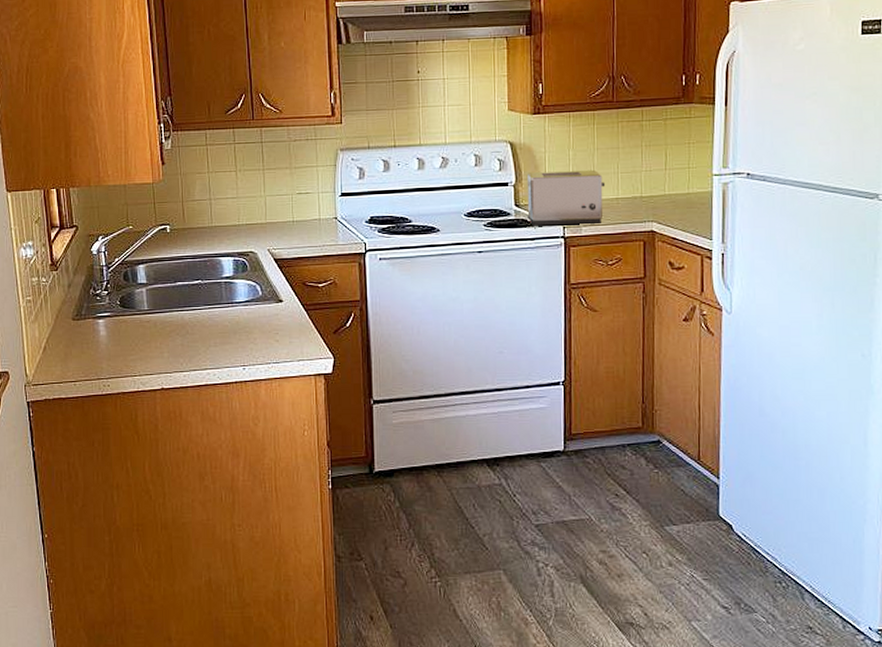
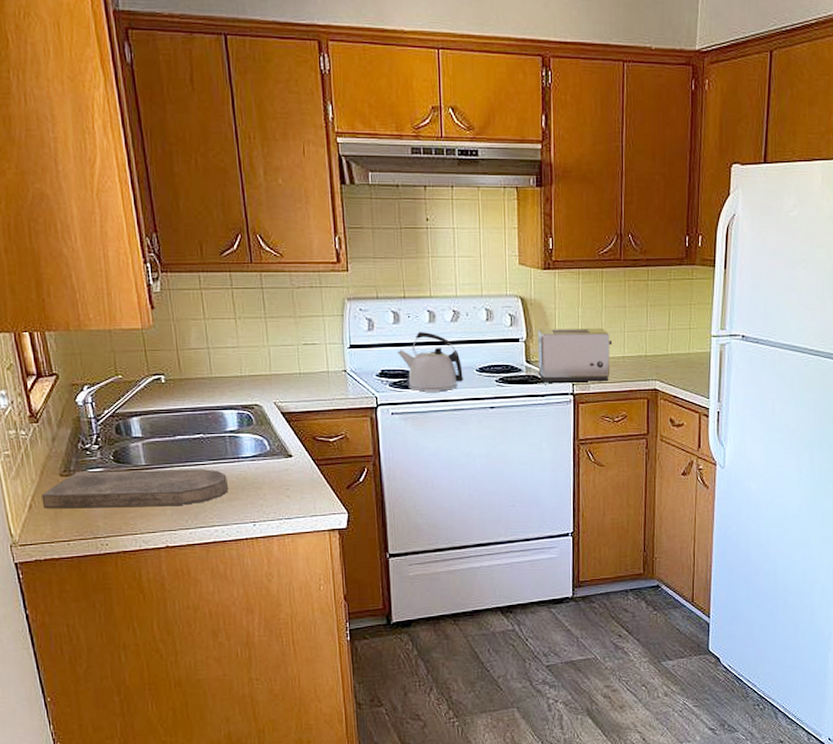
cutting board: none [55,313,221,351] -> present [41,469,228,509]
kettle: none [386,178,452,238] -> present [396,331,465,393]

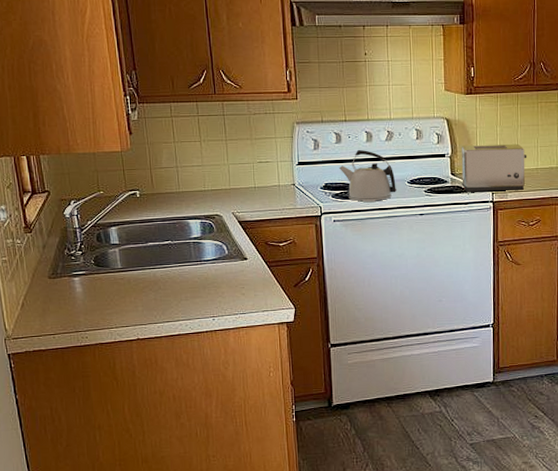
cutting board: present [41,469,228,509] -> none [32,271,191,307]

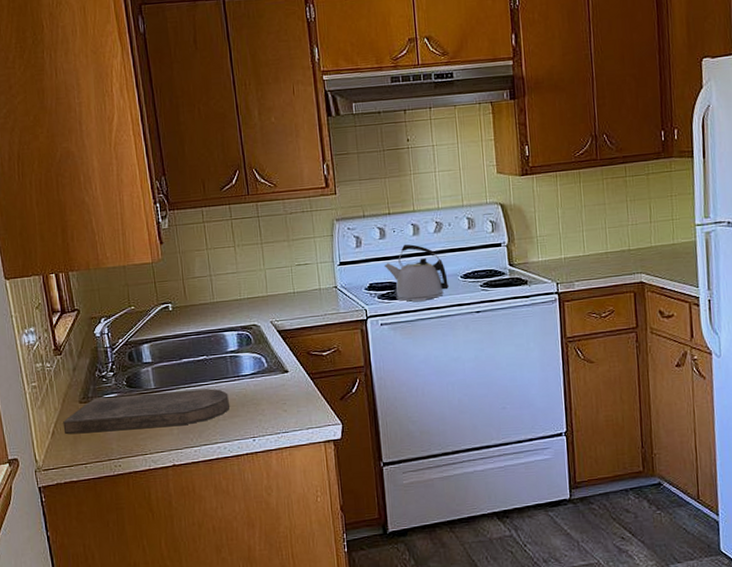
cutting board: none [32,271,191,307] -> present [63,388,229,435]
toaster: present [461,144,527,192] -> none [518,227,595,284]

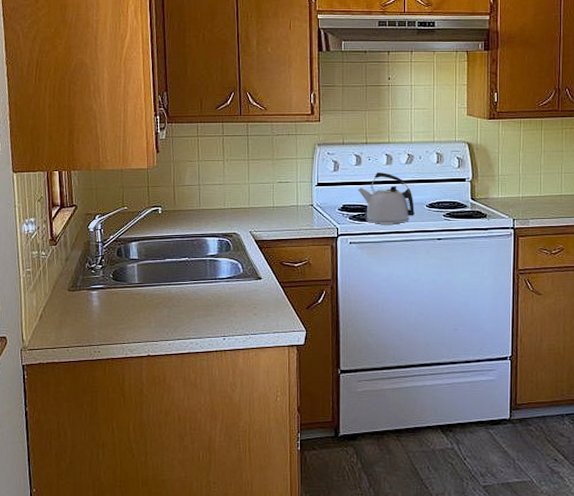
cutting board: present [63,388,229,435] -> none [51,287,205,319]

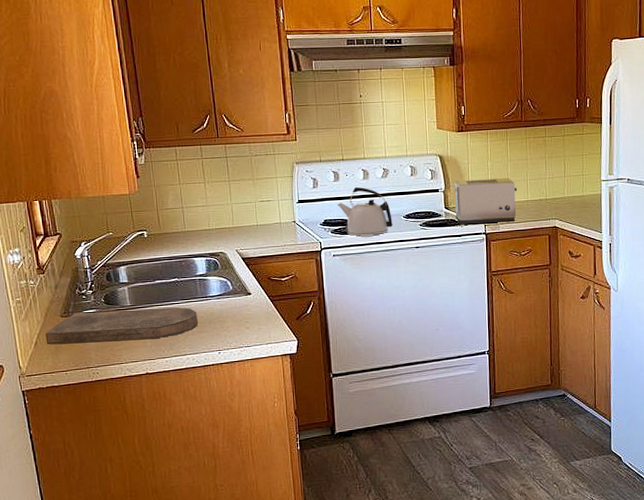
cutting board: none [51,287,205,319] -> present [45,307,198,345]
toaster: none [482,170,551,218] -> present [453,178,518,225]

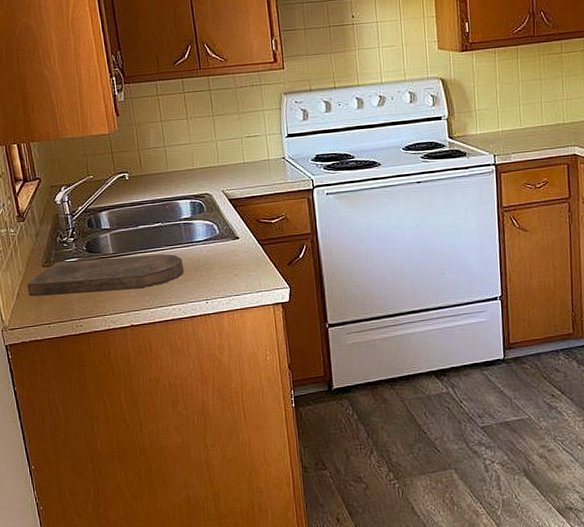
kettle: present [337,186,394,237] -> none [329,117,392,173]
toaster: present [453,178,518,225] -> none [458,101,531,156]

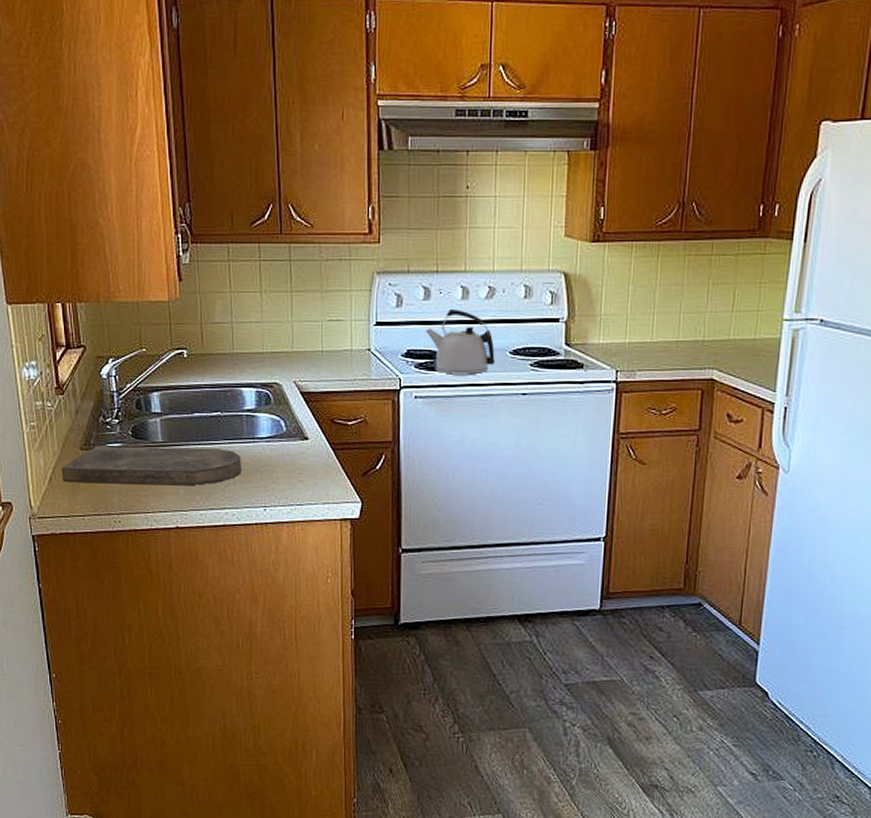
kettle: none [329,117,392,173] -> present [425,308,496,376]

